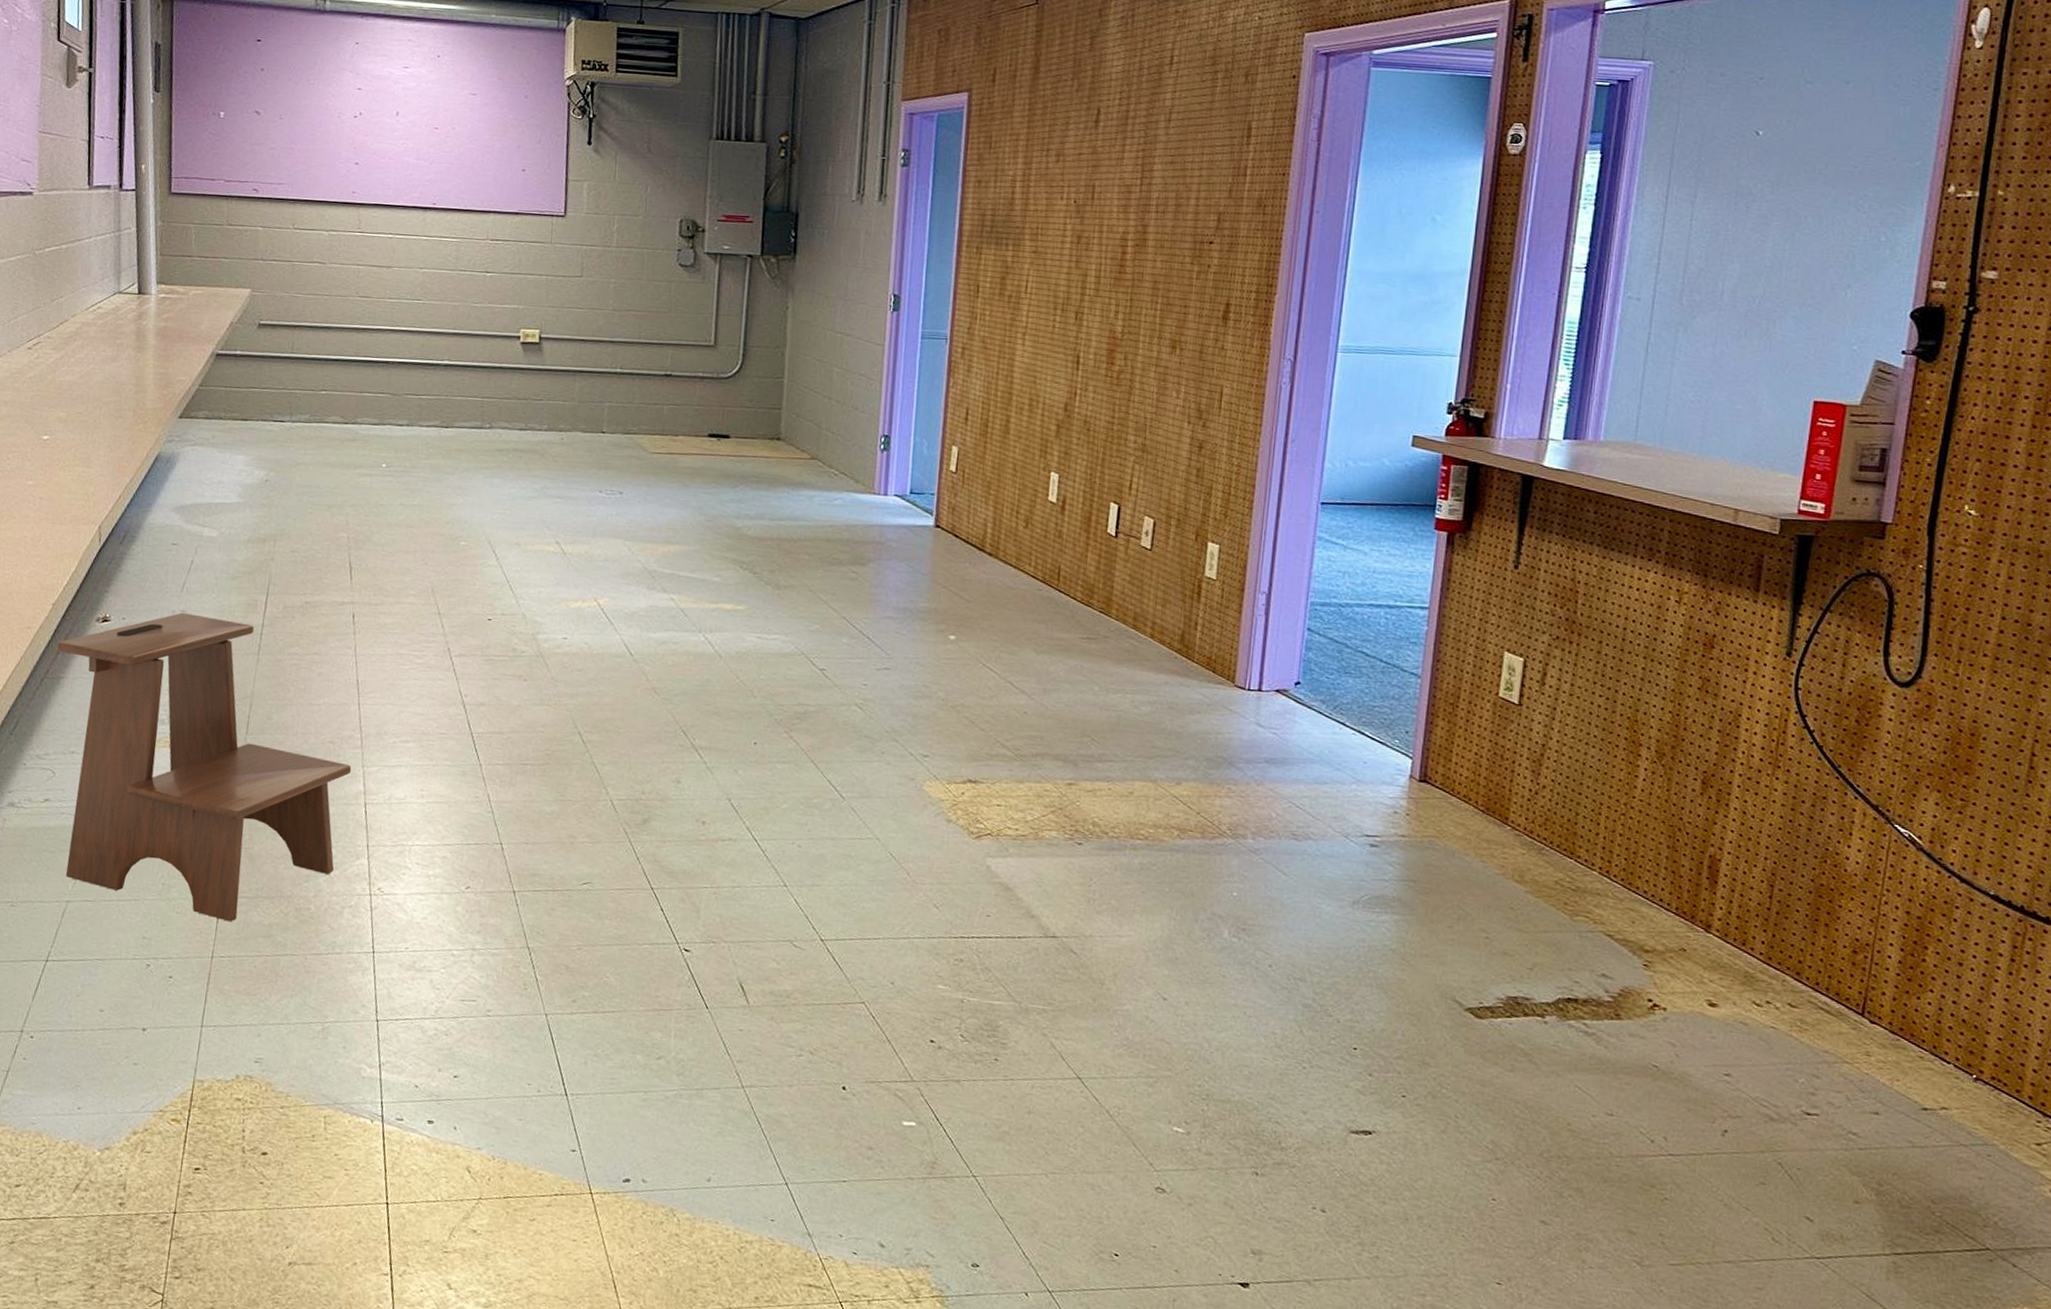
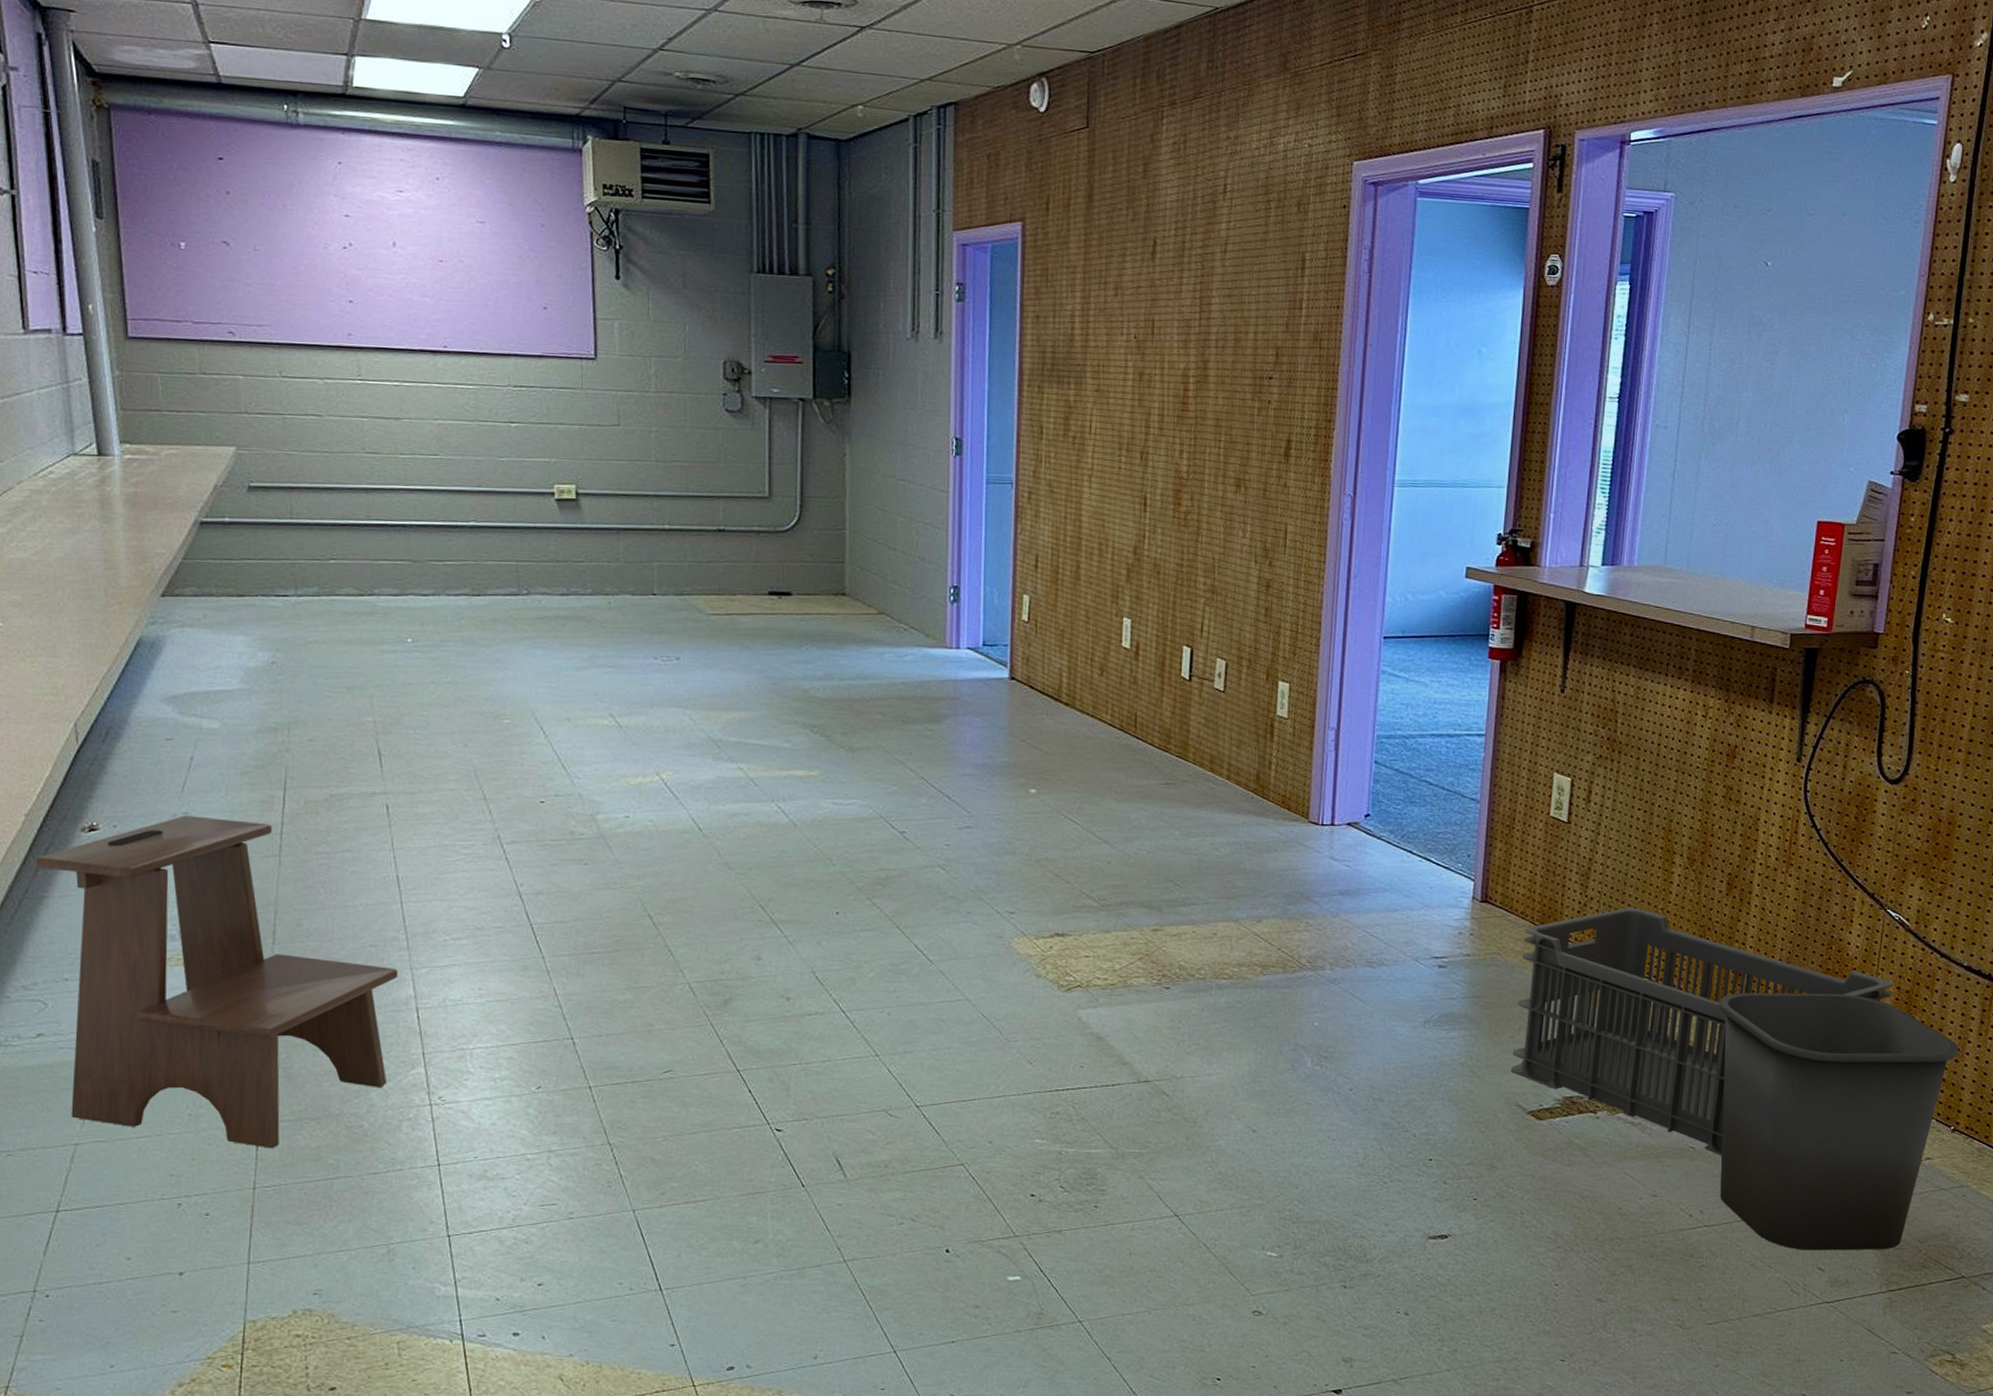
plastic crate: none [1447,799,1901,1079] -> present [1510,907,1893,1156]
waste bin: none [1688,901,1983,1206] -> present [1718,992,1959,1251]

